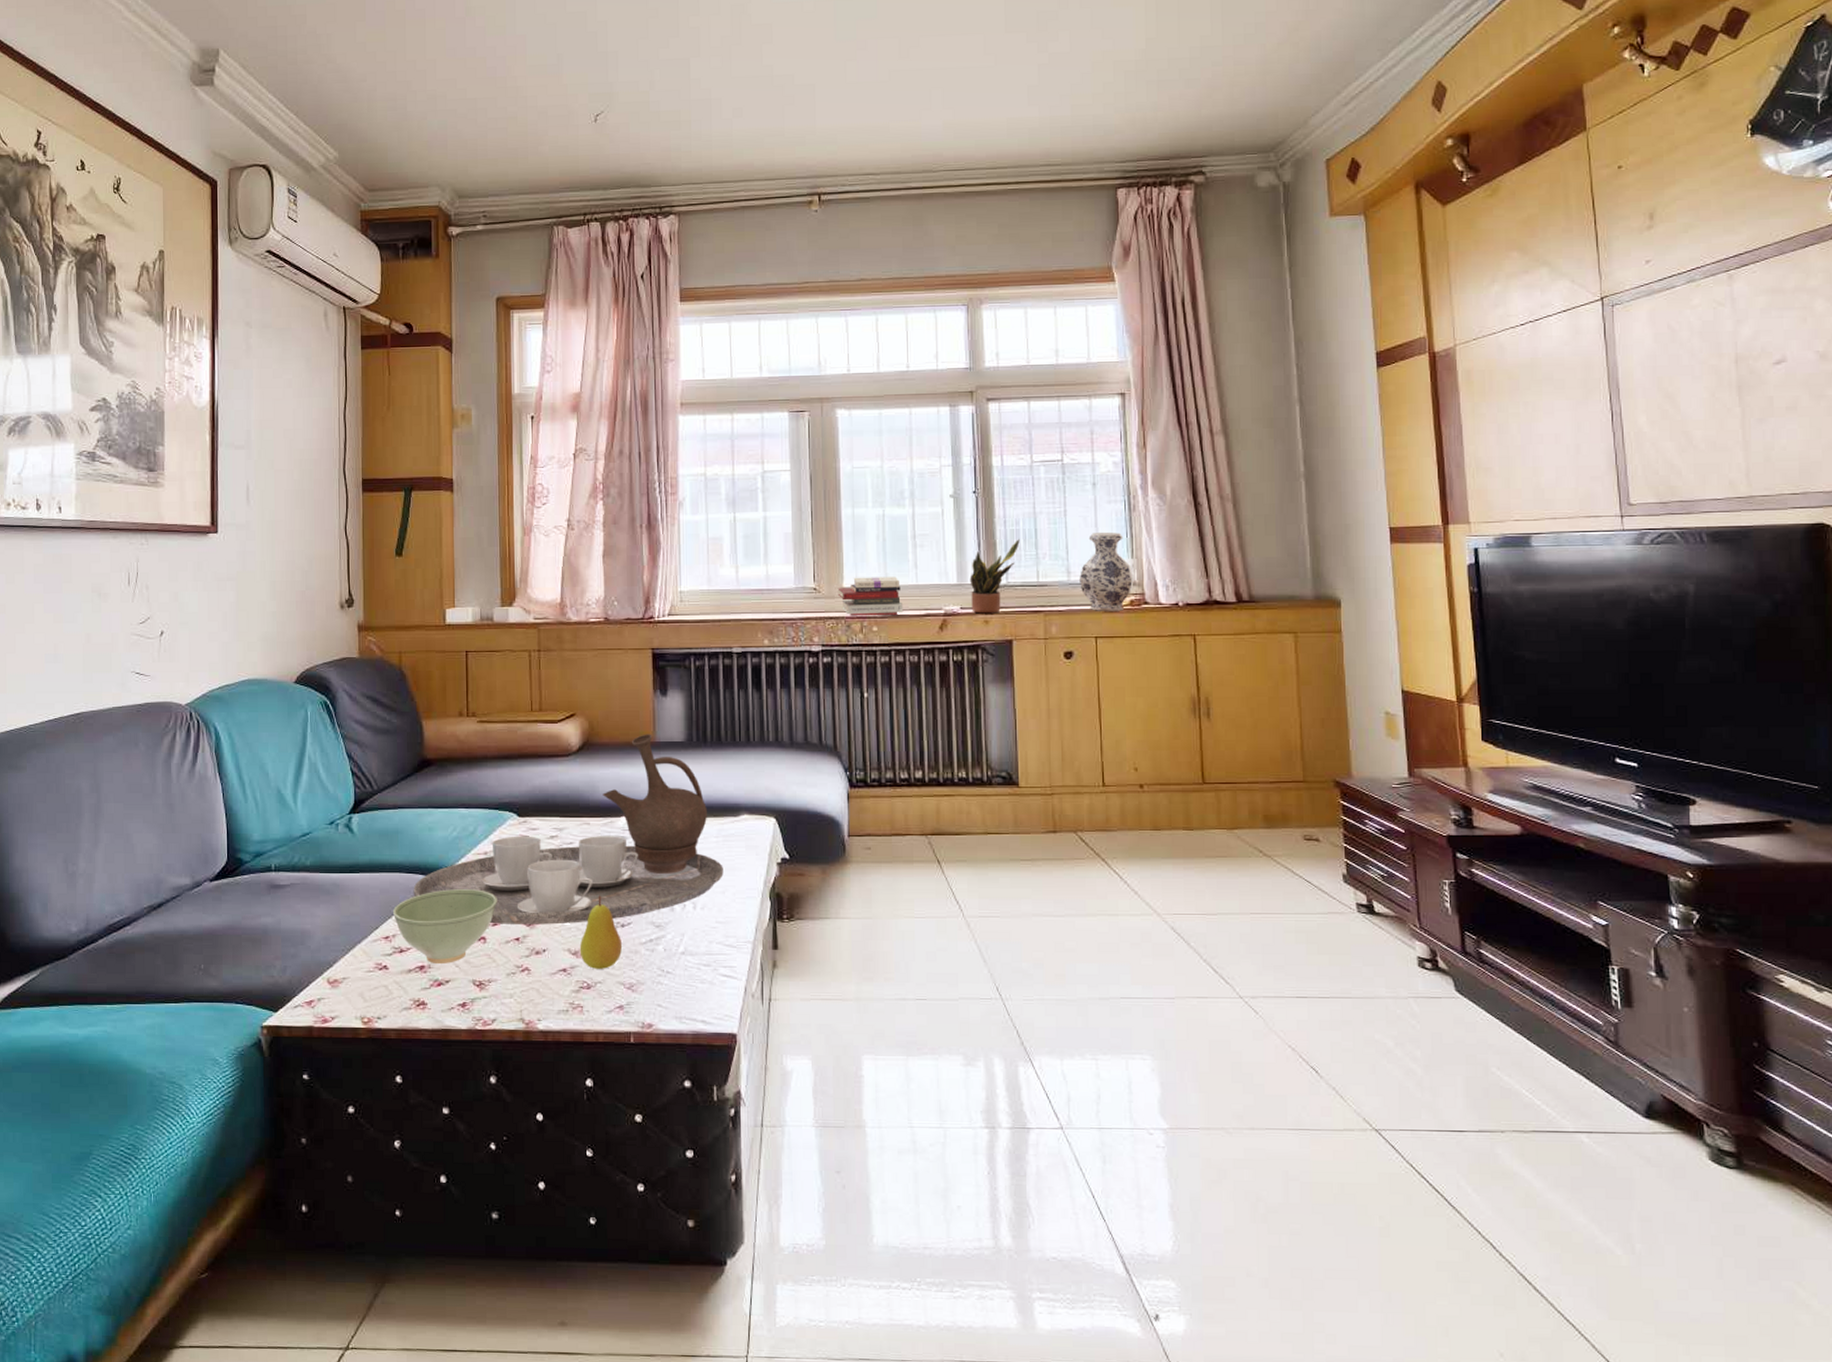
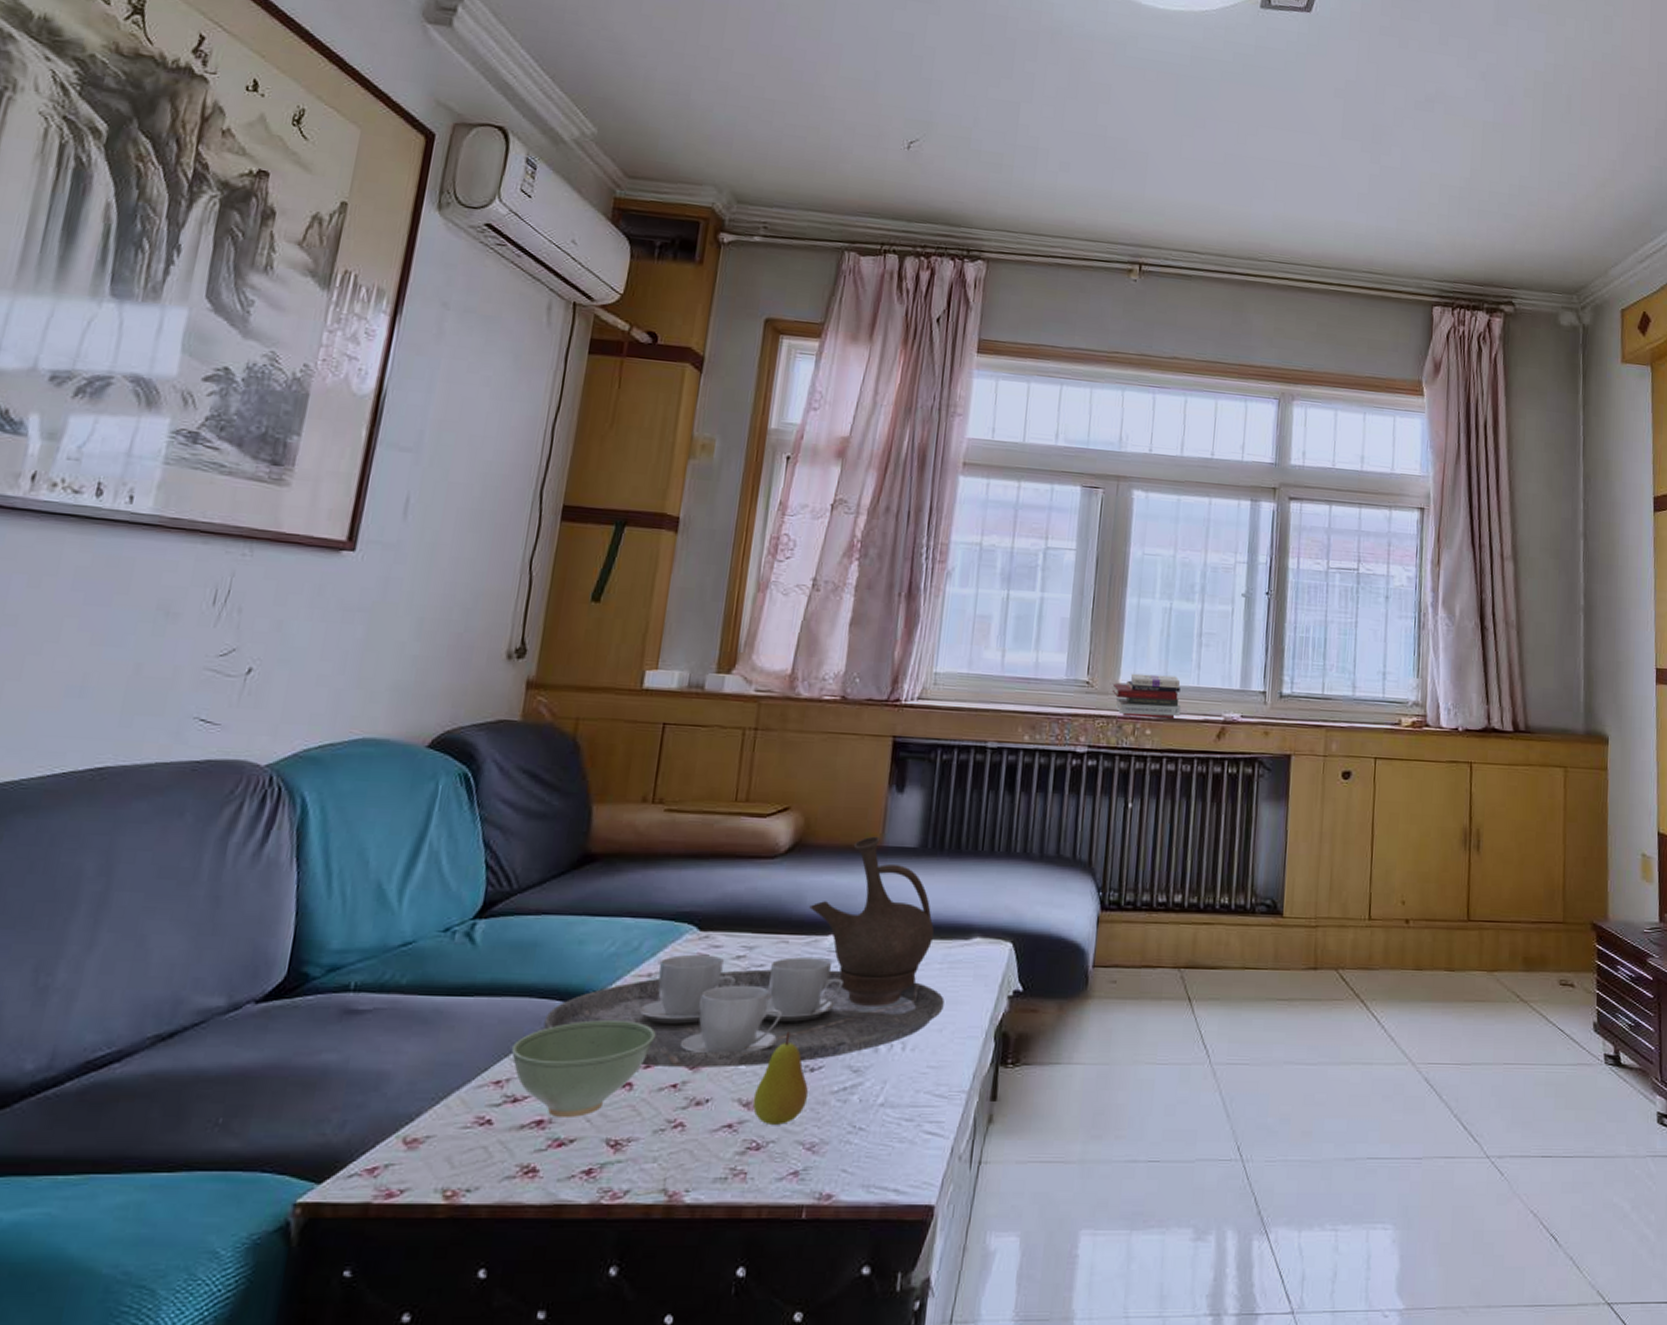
potted plant: present [970,538,1020,614] -> none [1252,646,1309,725]
vase: present [1080,532,1134,611] -> none [1364,648,1418,732]

